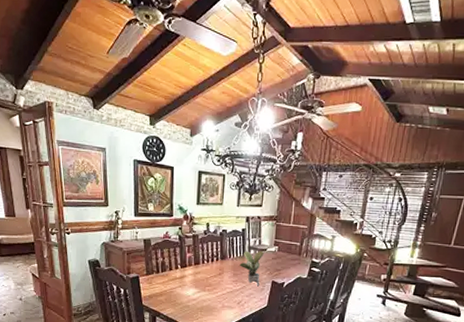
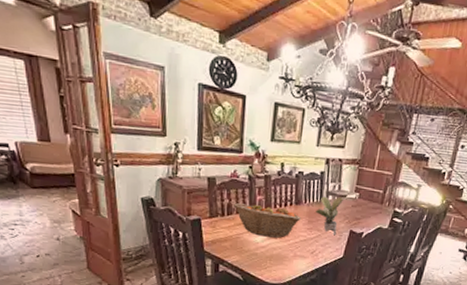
fruit basket: none [167,260,227,291] -> present [234,203,302,238]

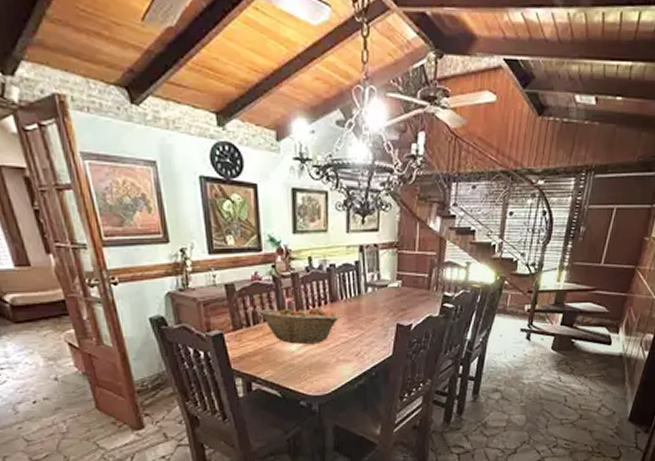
potted plant: present [315,196,343,236] -> none [355,287,384,332]

